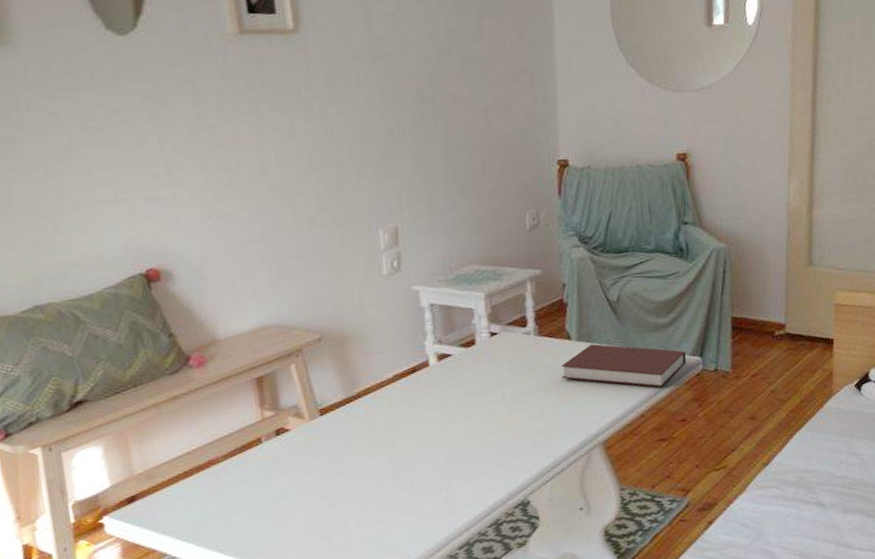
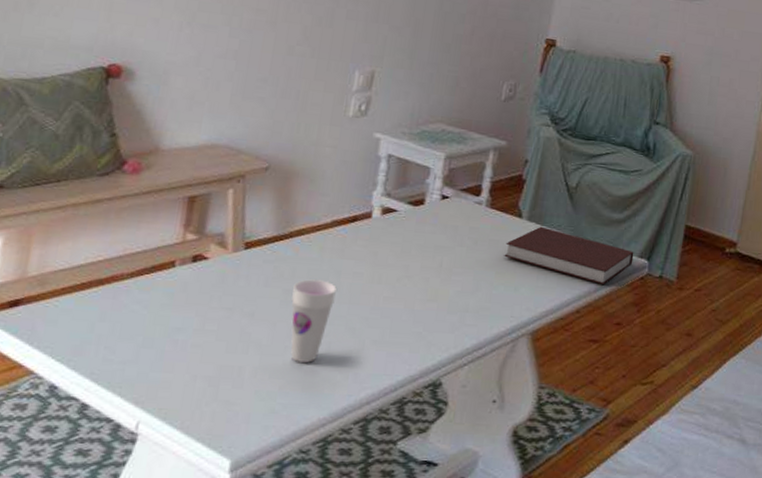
cup: none [373,430,414,506] -> present [290,279,337,363]

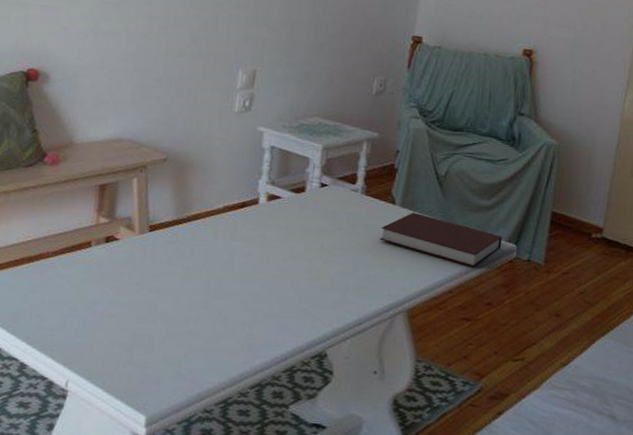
cup: present [290,279,337,363] -> none [191,259,230,333]

